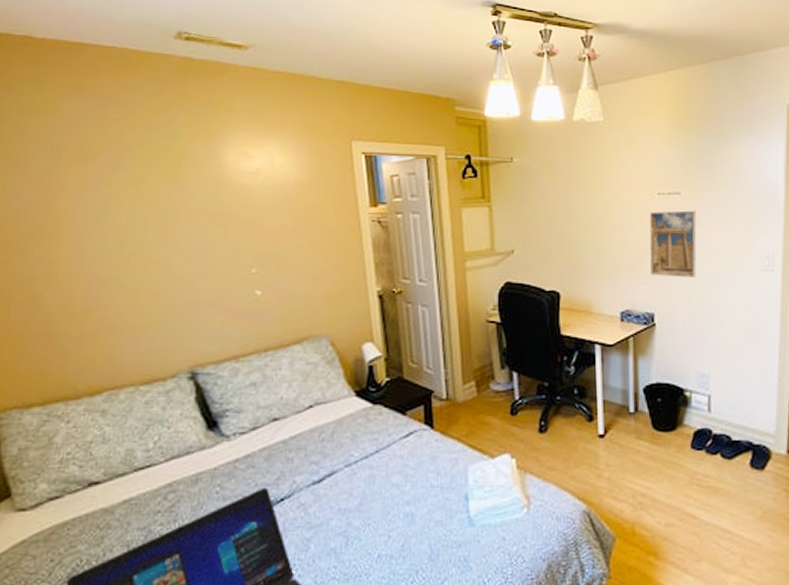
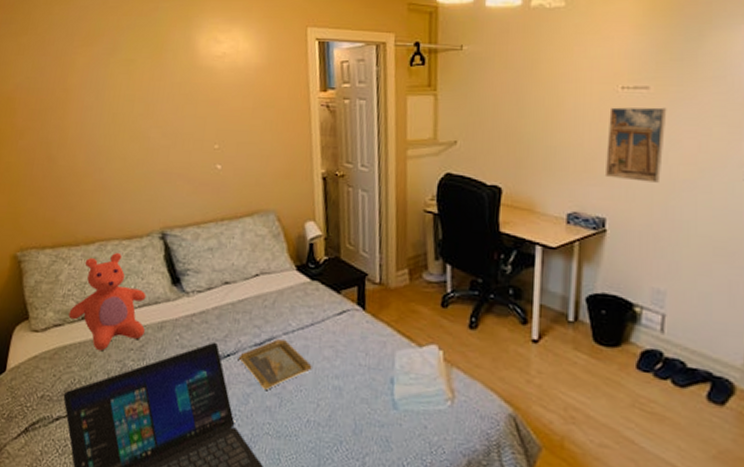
teddy bear: none [69,400,175,521] -> present [68,252,146,351]
tray: none [294,471,380,530] -> present [238,339,312,390]

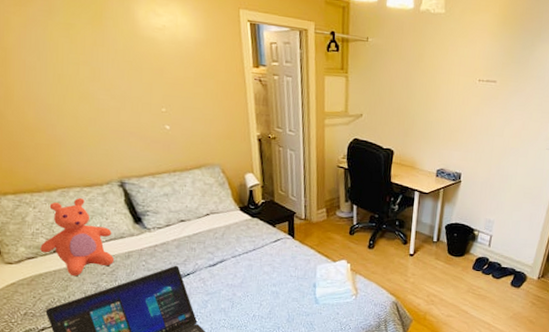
tray: present [238,339,312,390] -> none [196,260,255,297]
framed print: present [606,107,667,183] -> none [464,94,506,149]

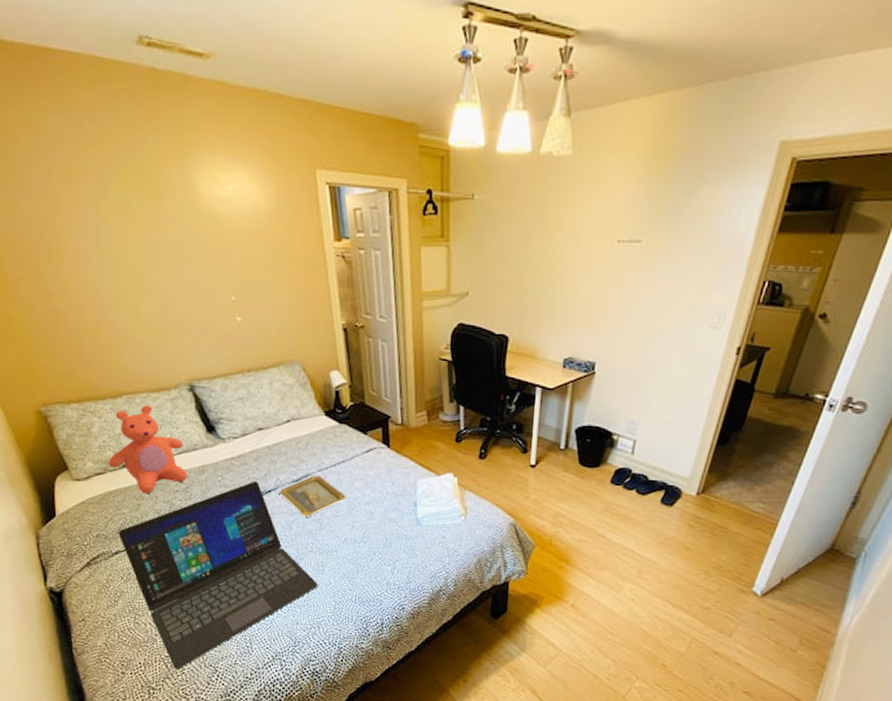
tray: none [196,260,255,297] -> present [279,475,346,517]

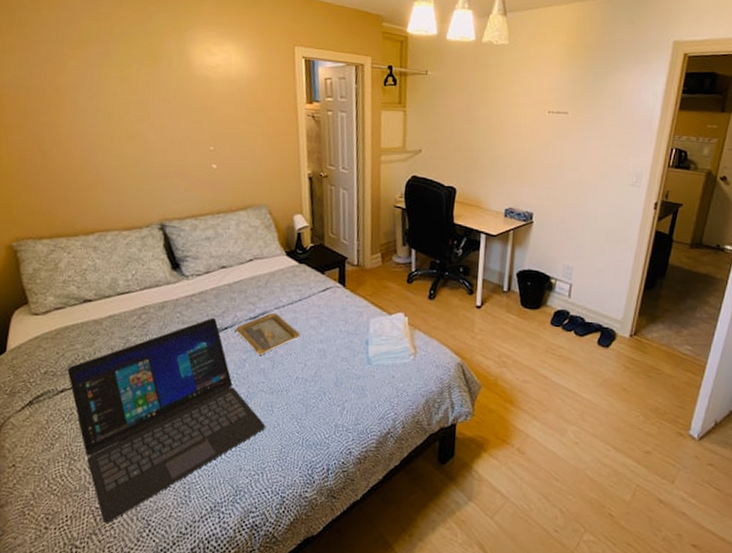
teddy bear: present [108,404,187,494] -> none [70,241,147,330]

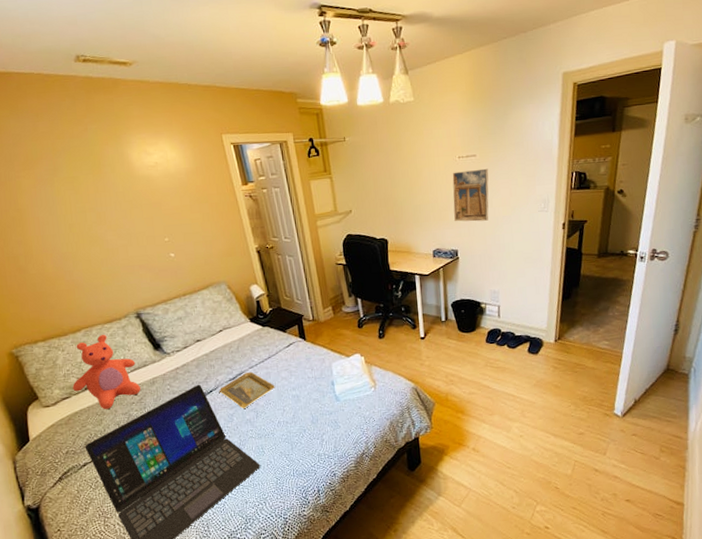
teddy bear: none [70,241,147,330] -> present [73,334,140,410]
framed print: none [534,127,580,186] -> present [452,168,489,222]

